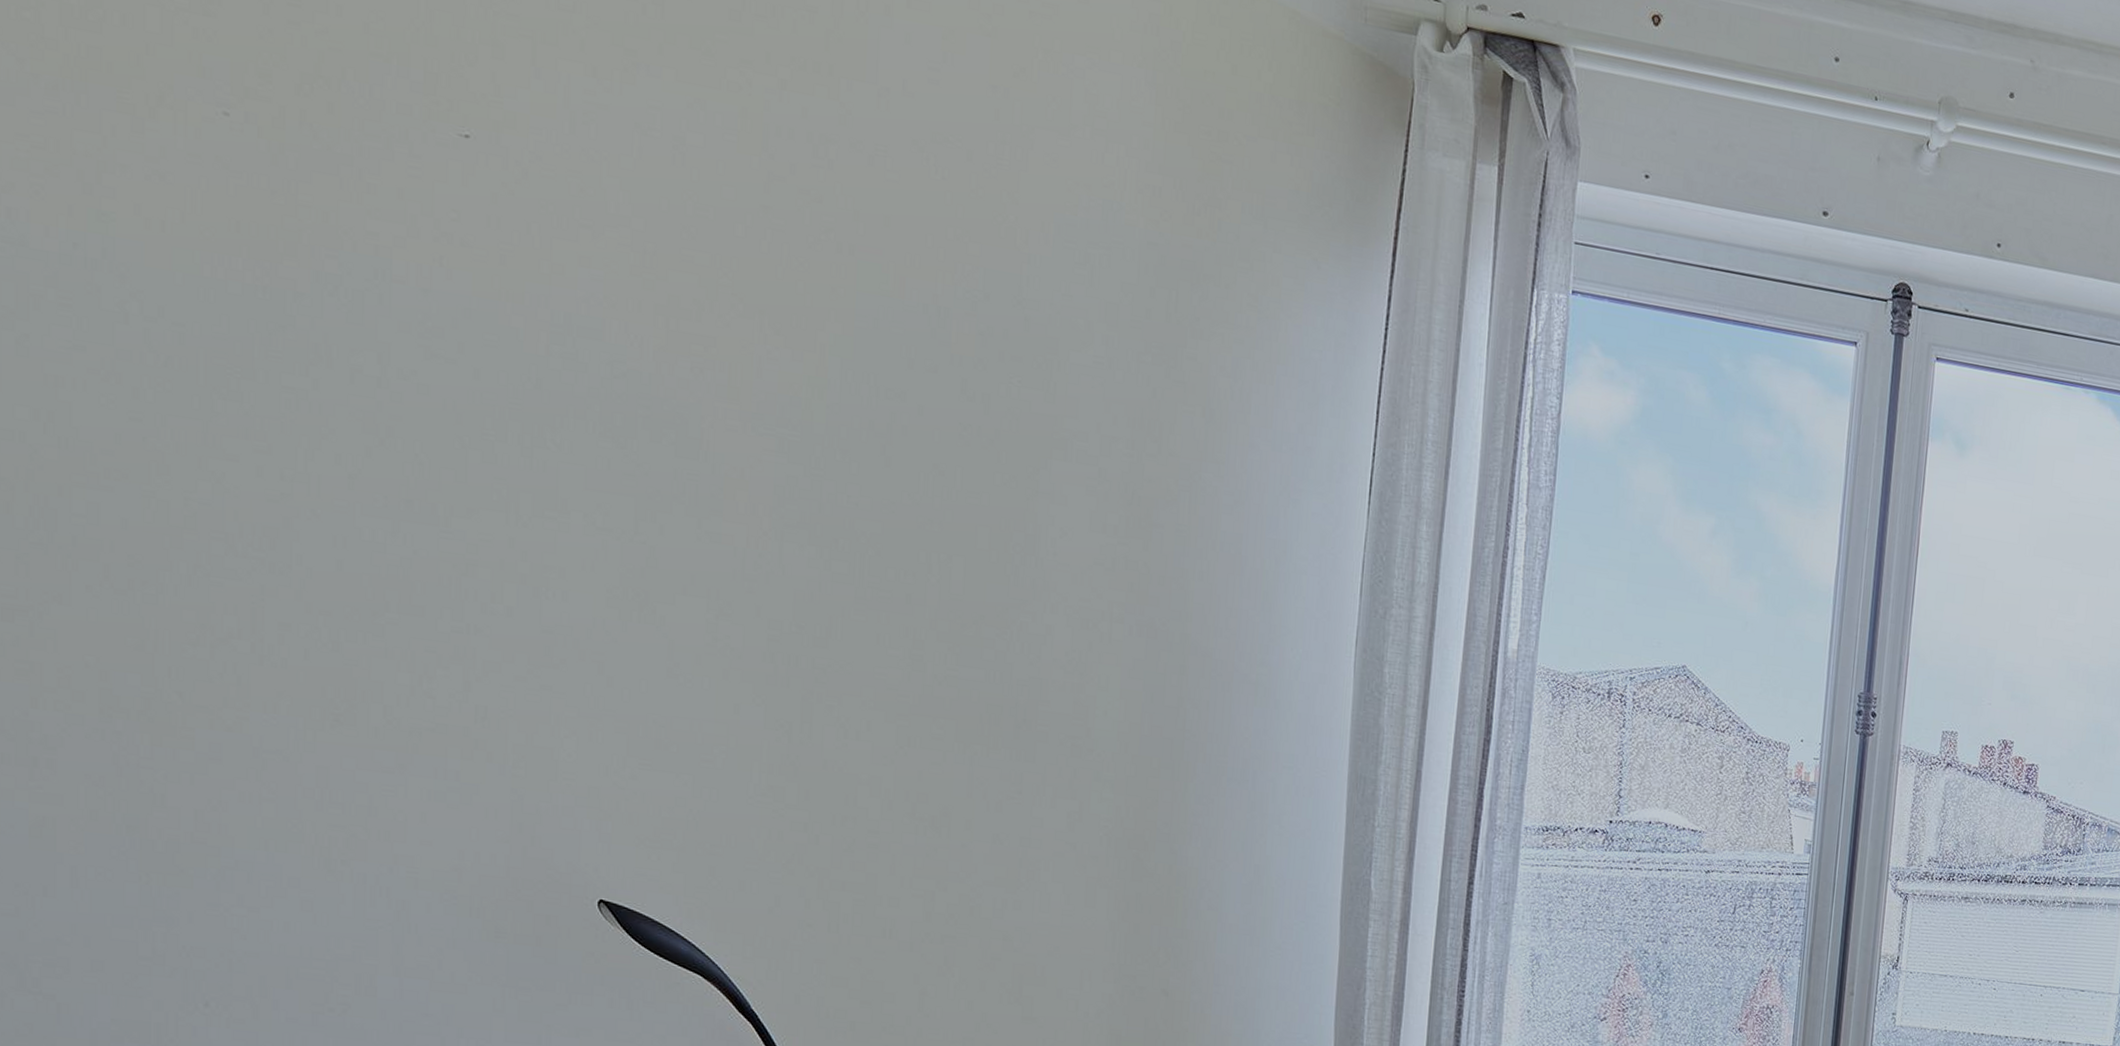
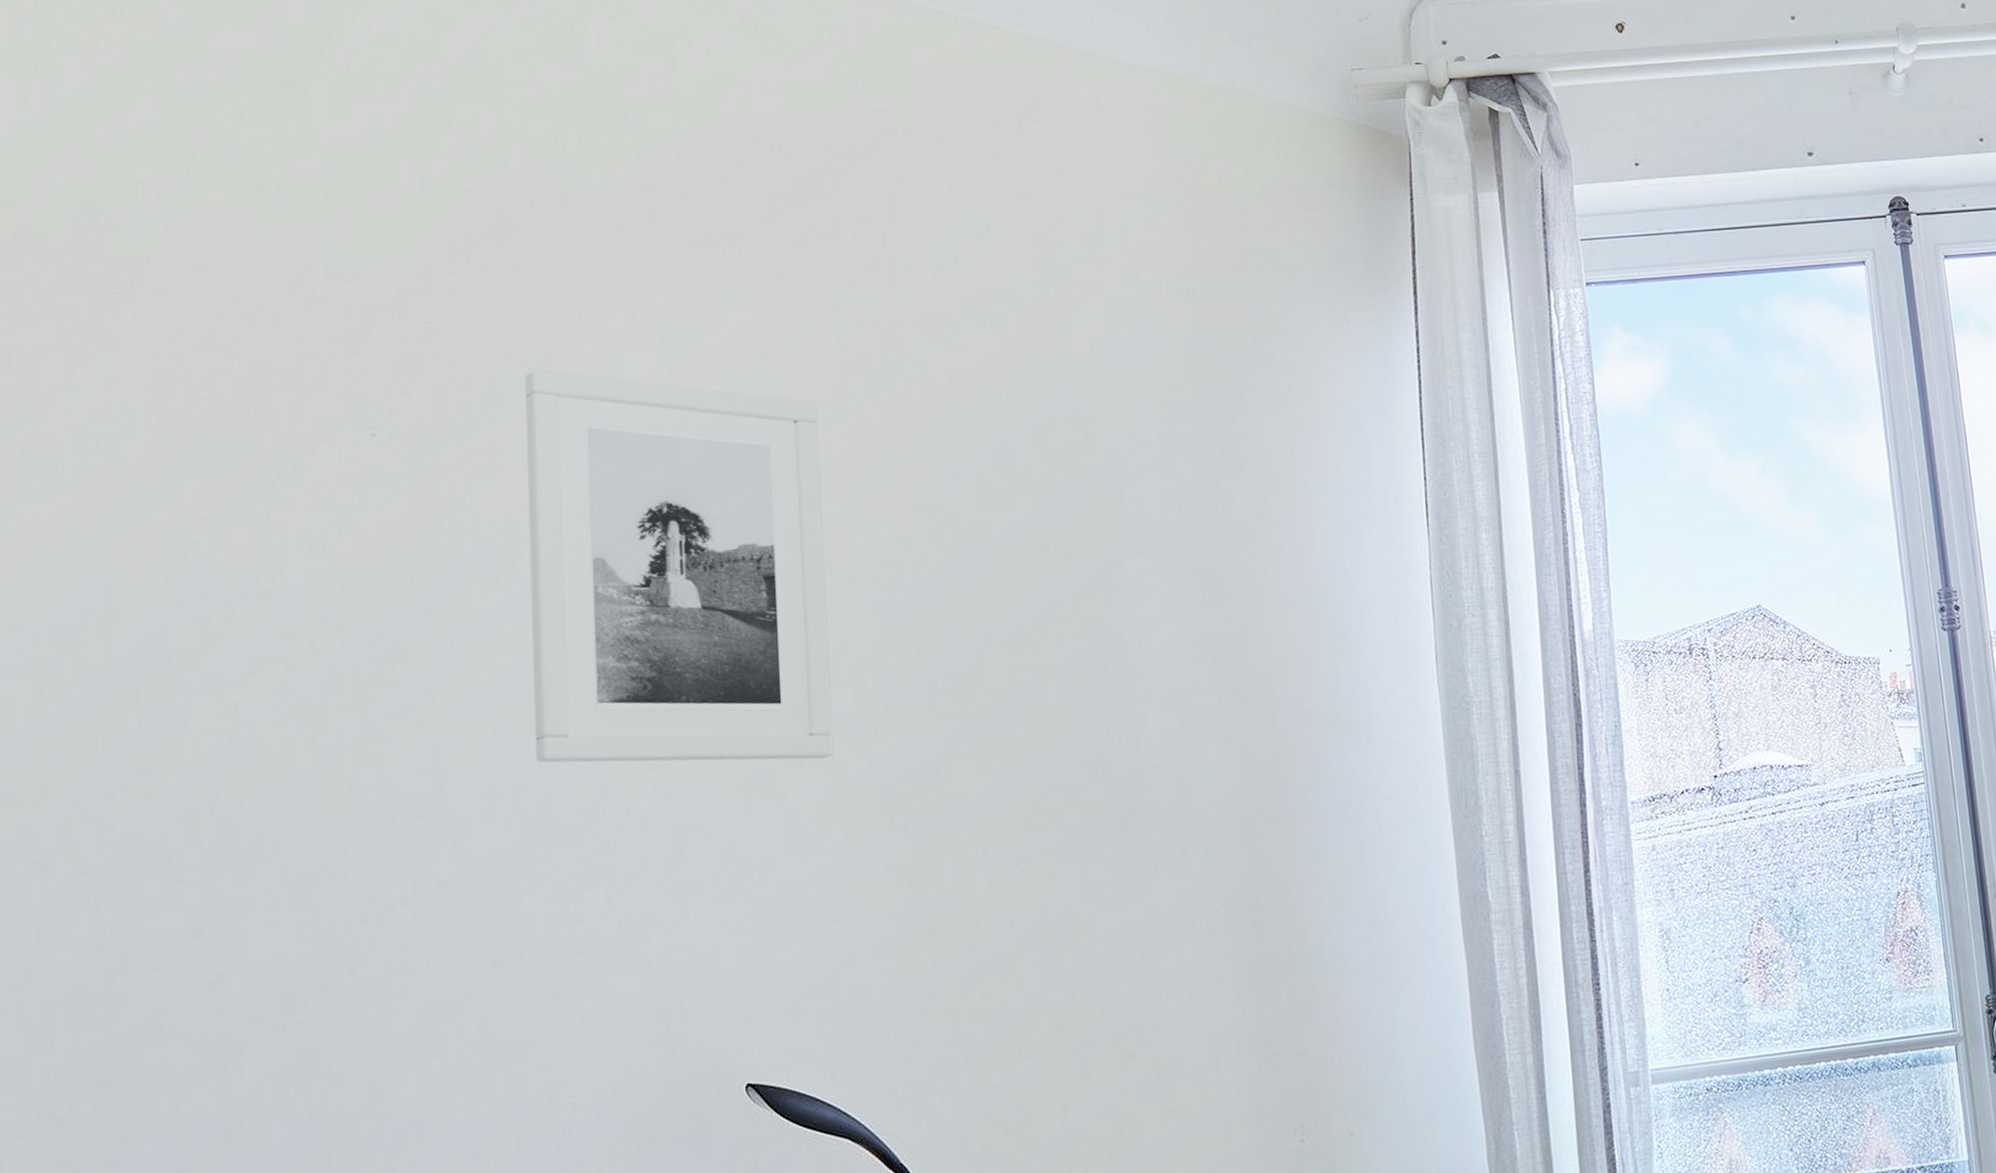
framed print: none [394,87,736,592] -> present [525,370,834,763]

